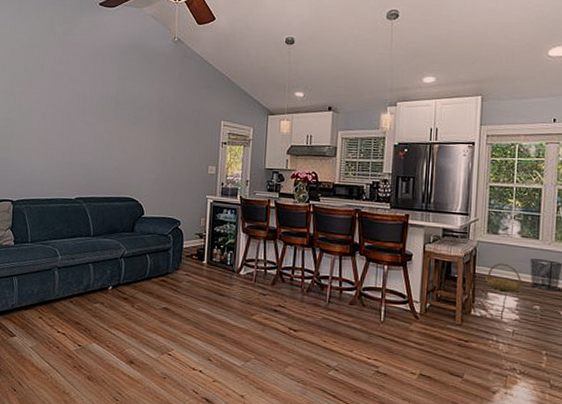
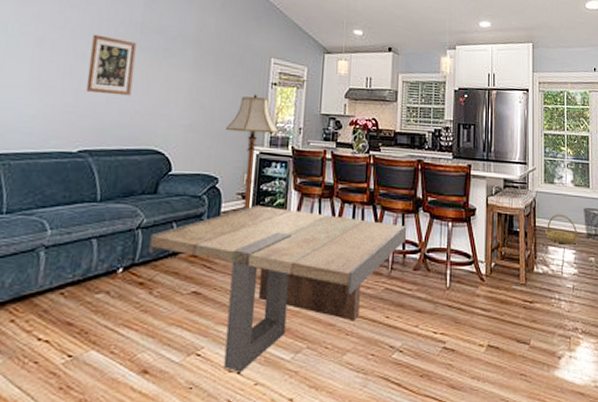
wall art: none [78,107,113,155] -> present [85,34,137,96]
coffee table: none [130,244,344,371] -> present [148,205,407,372]
floor lamp: none [185,151,229,247] -> present [226,93,280,210]

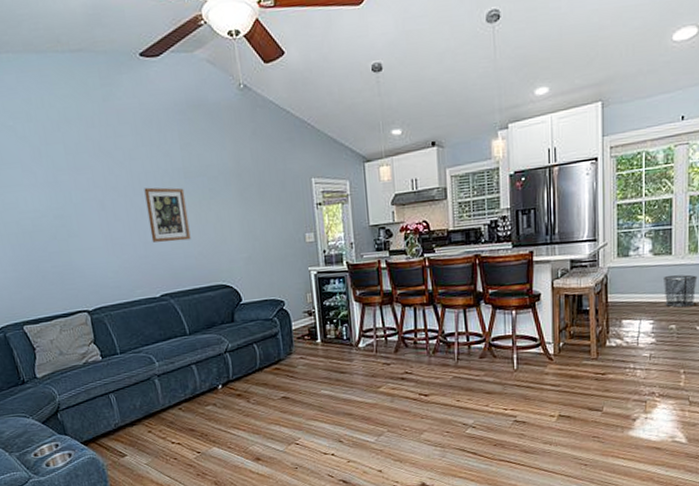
coffee table: present [148,205,407,372] -> none [237,319,470,454]
floor lamp: present [226,93,280,210] -> none [282,216,332,325]
basket: present [546,214,579,245] -> none [619,286,658,316]

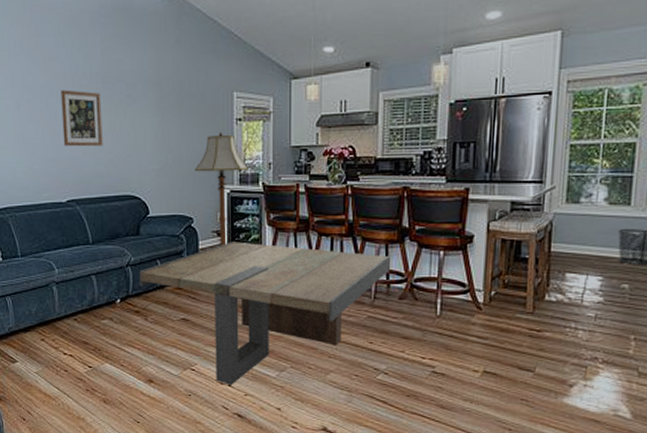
coffee table: none [237,319,470,454] -> present [139,241,392,385]
floor lamp: none [282,216,332,325] -> present [195,131,248,246]

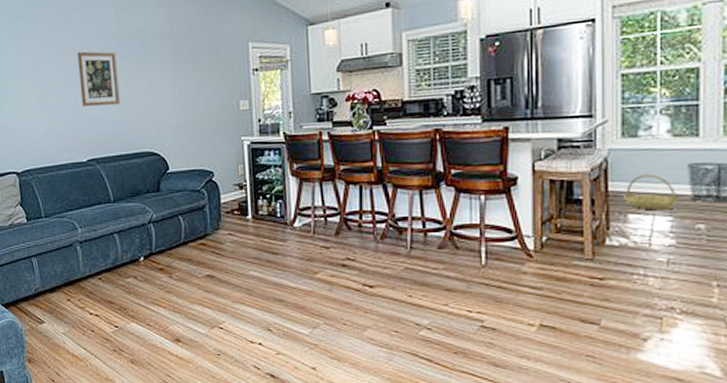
coffee table: present [139,241,392,385] -> none [161,194,427,343]
floor lamp: present [195,131,248,246] -> none [213,83,268,199]
basket: none [563,237,609,271] -> present [624,174,679,211]

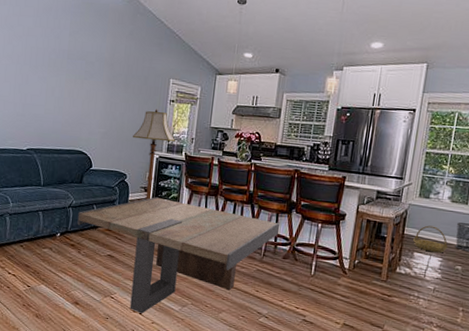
wall art: present [77,51,120,107] -> none [30,60,65,109]
coffee table: none [161,194,427,343] -> present [77,197,280,314]
floor lamp: none [213,83,268,199] -> present [133,108,175,200]

